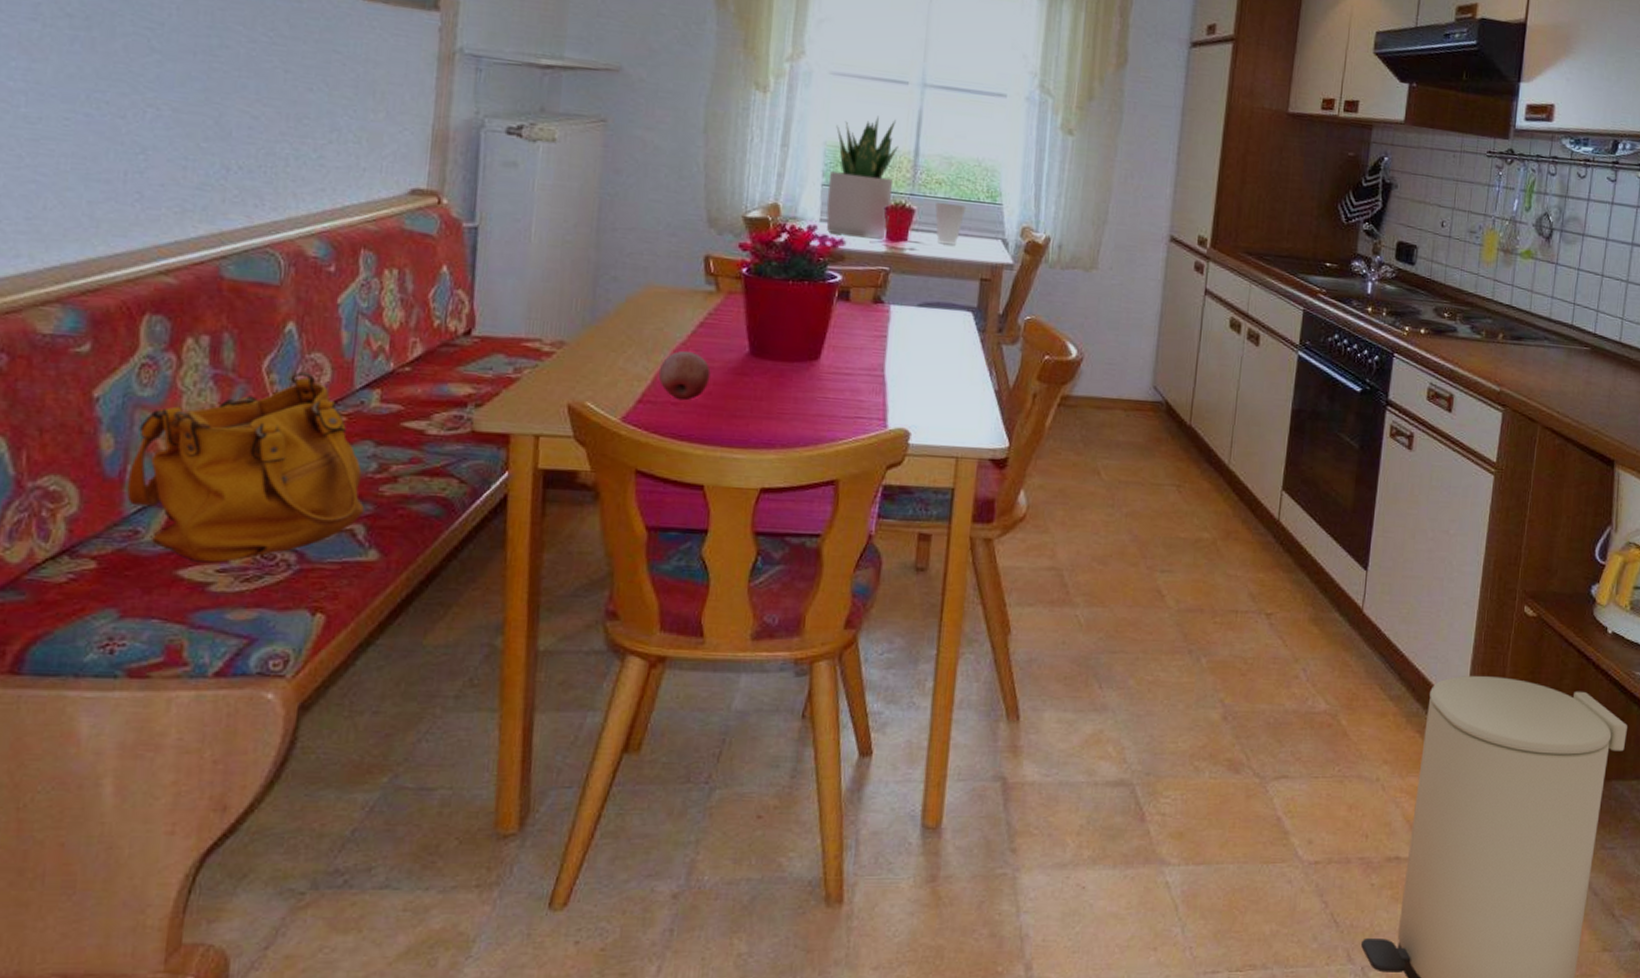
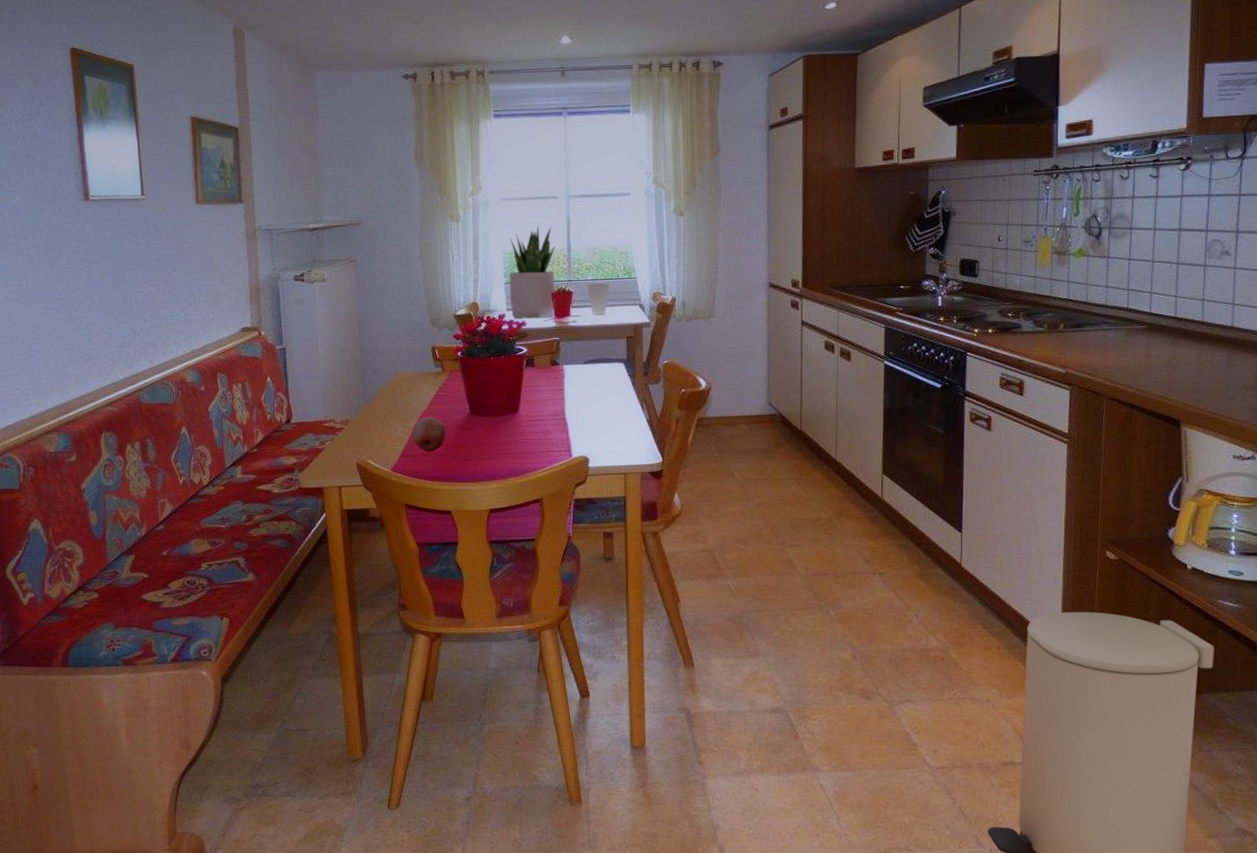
handbag: present [126,371,364,563] -> none [107,459,242,589]

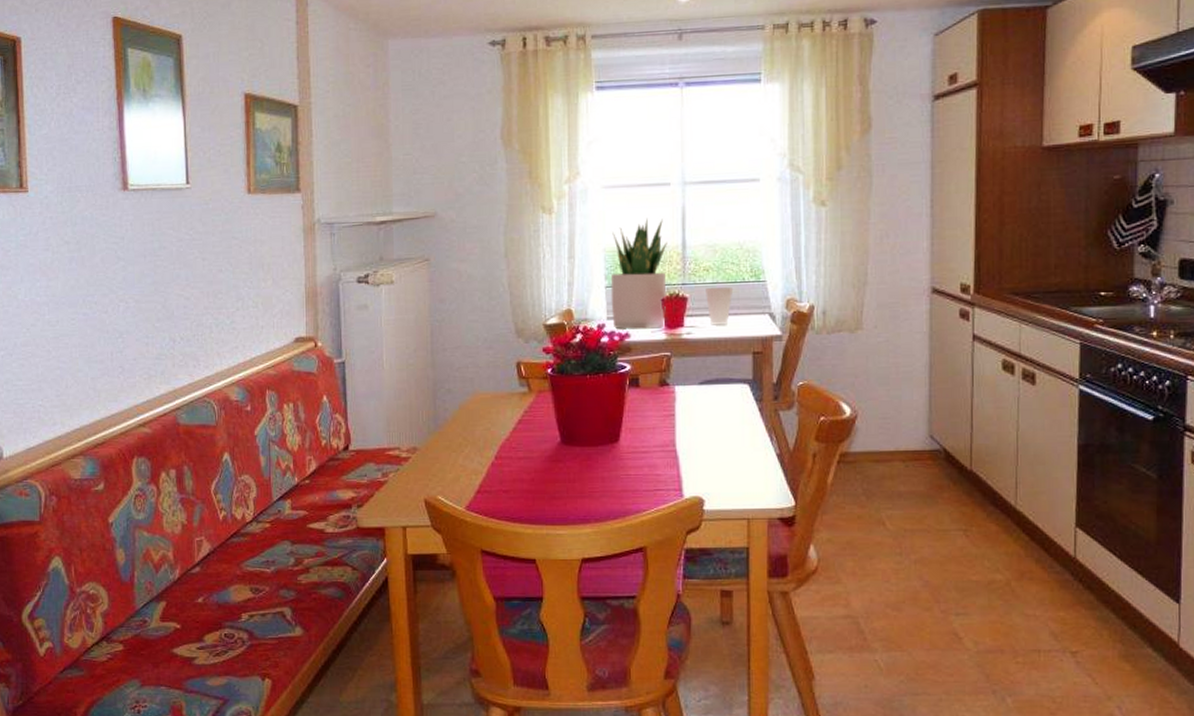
fruit: present [411,416,446,452] -> none [490,445,531,488]

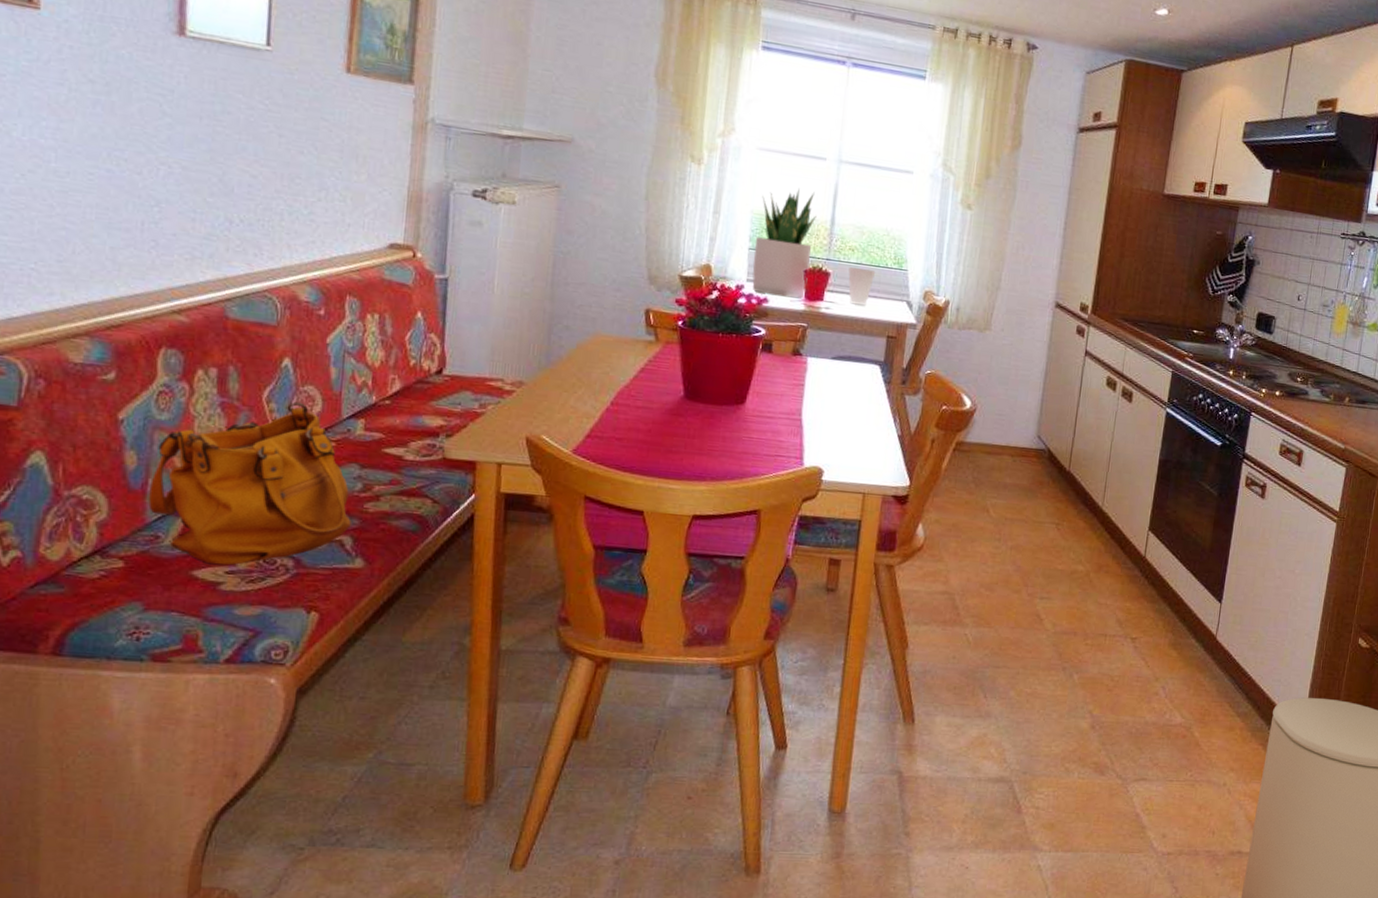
handbag: none [136,490,289,642] -> present [148,401,351,566]

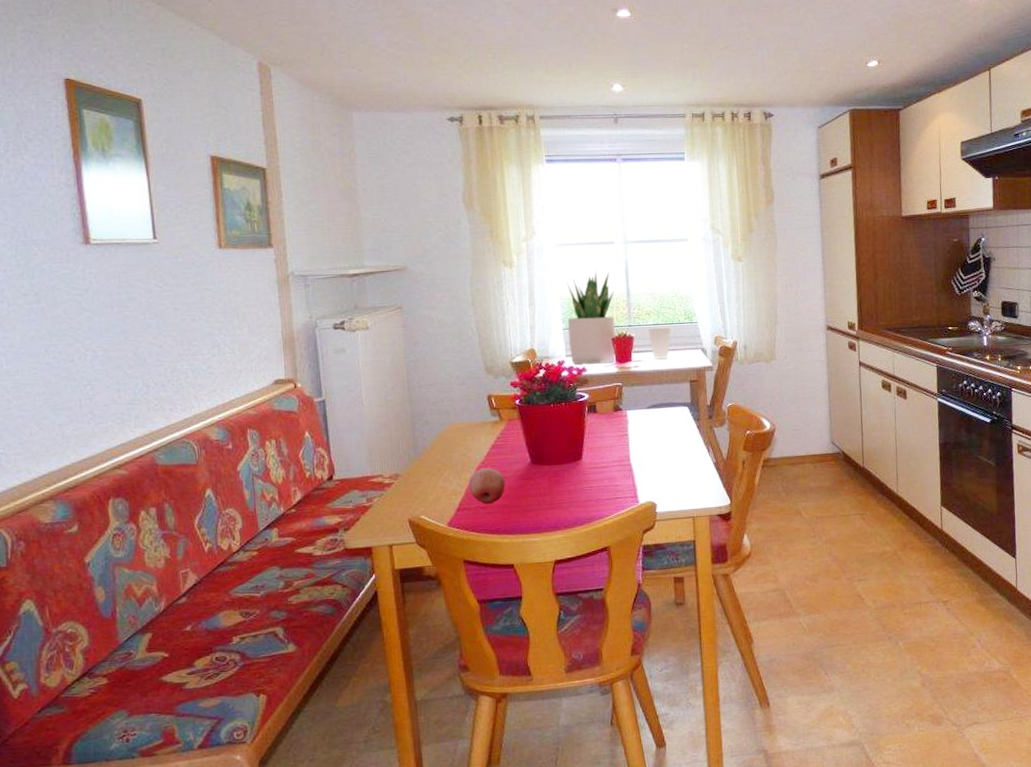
handbag: present [148,401,351,566] -> none [118,523,280,669]
fruit: none [604,392,650,437] -> present [468,467,506,505]

